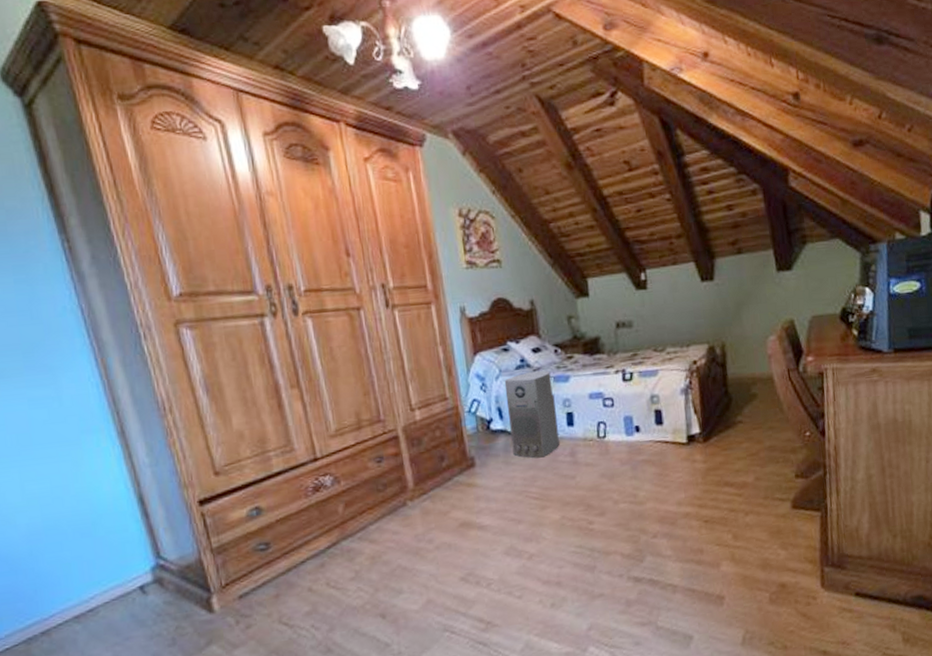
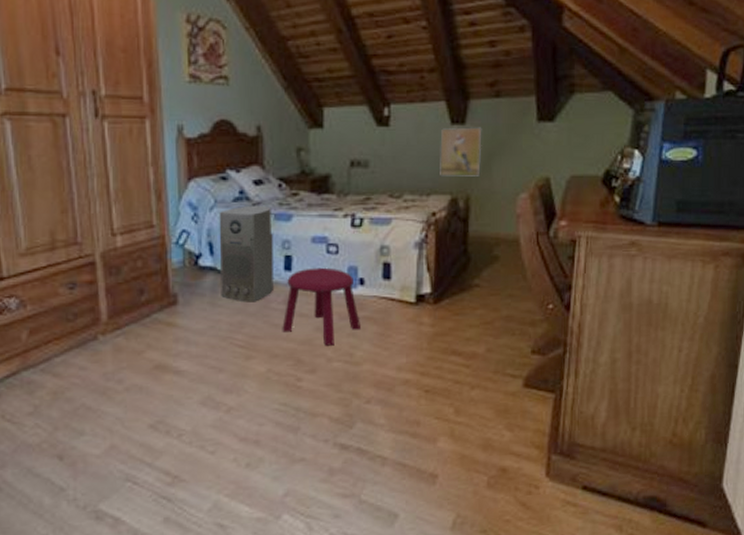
stool: none [570,419,641,490] -> present [282,267,360,346]
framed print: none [693,281,732,328] -> present [440,127,482,176]

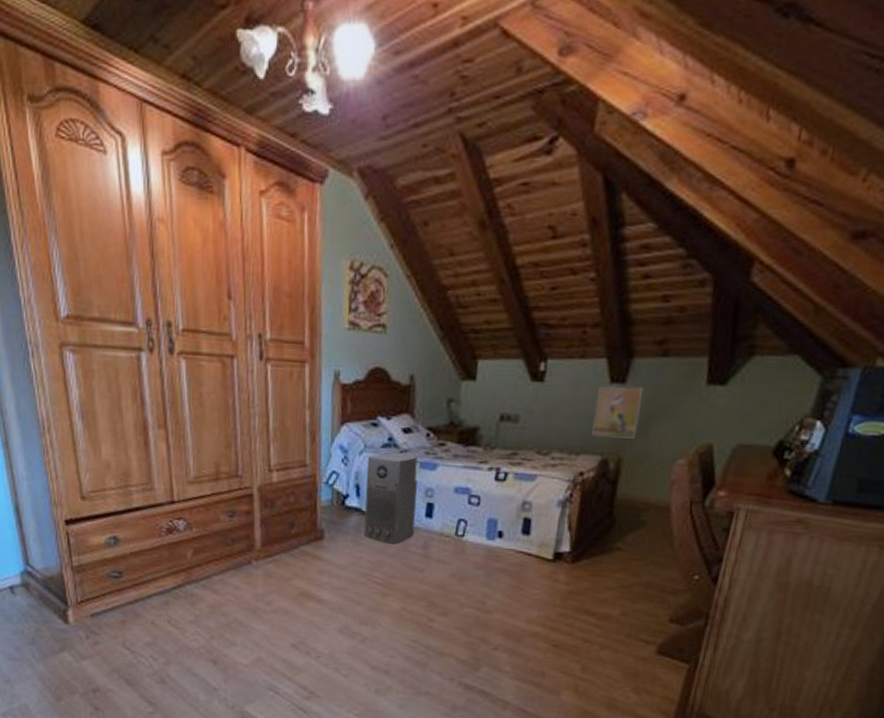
stool: present [282,267,360,346] -> none [418,516,495,593]

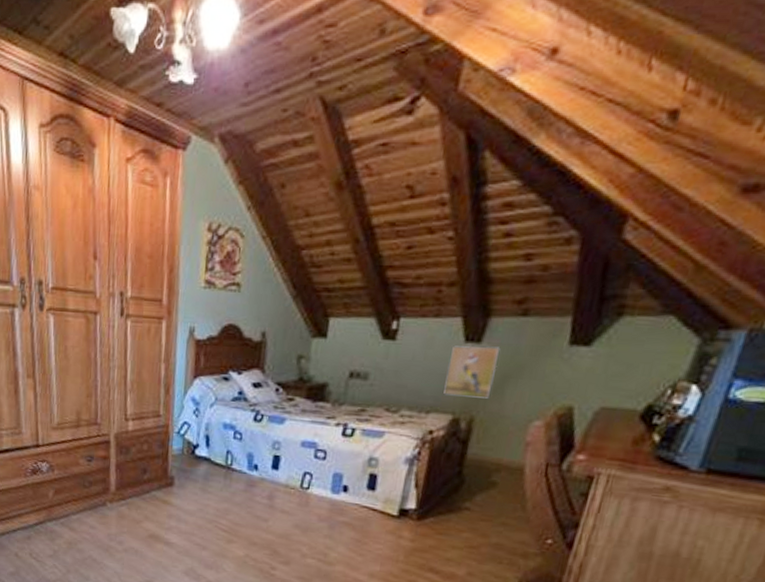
air purifier: present [364,453,418,544] -> none [211,406,266,494]

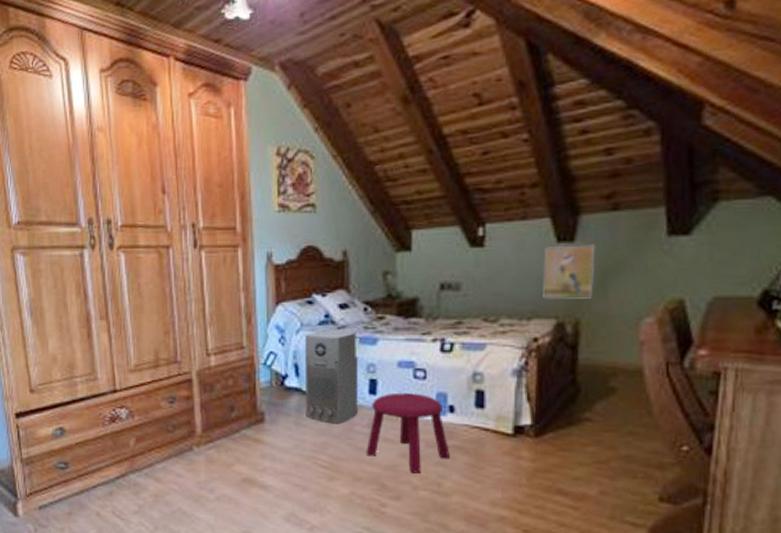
air purifier: none [211,406,266,494] -> present [304,330,358,424]
stool: none [263,469,339,544] -> present [366,392,450,474]

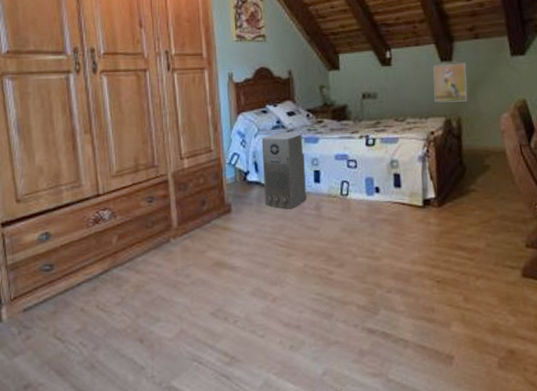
stool: present [366,392,450,474] -> none [314,179,379,244]

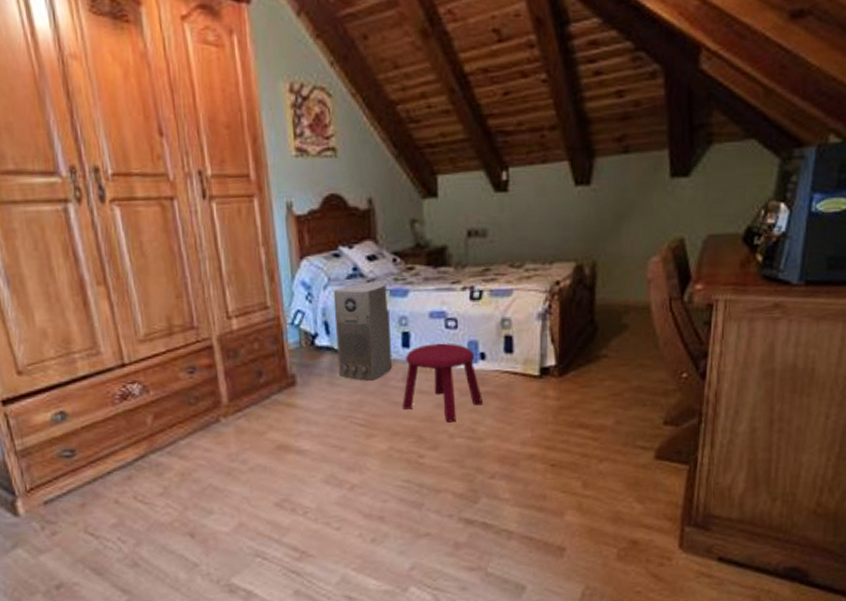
stool: none [314,179,379,244] -> present [402,343,482,422]
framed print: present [433,63,468,103] -> none [563,187,609,243]

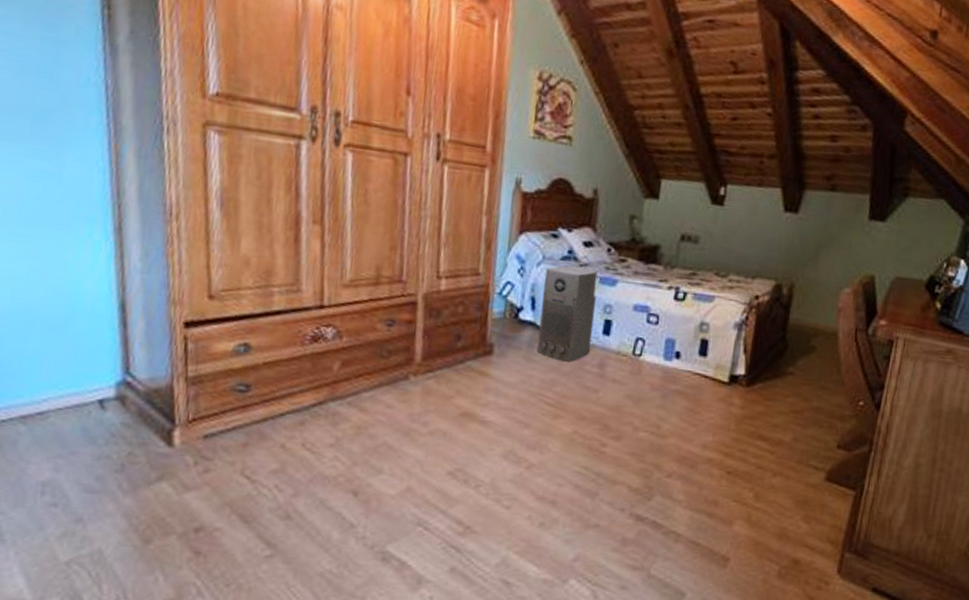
stool: present [402,343,482,422] -> none [593,335,671,415]

